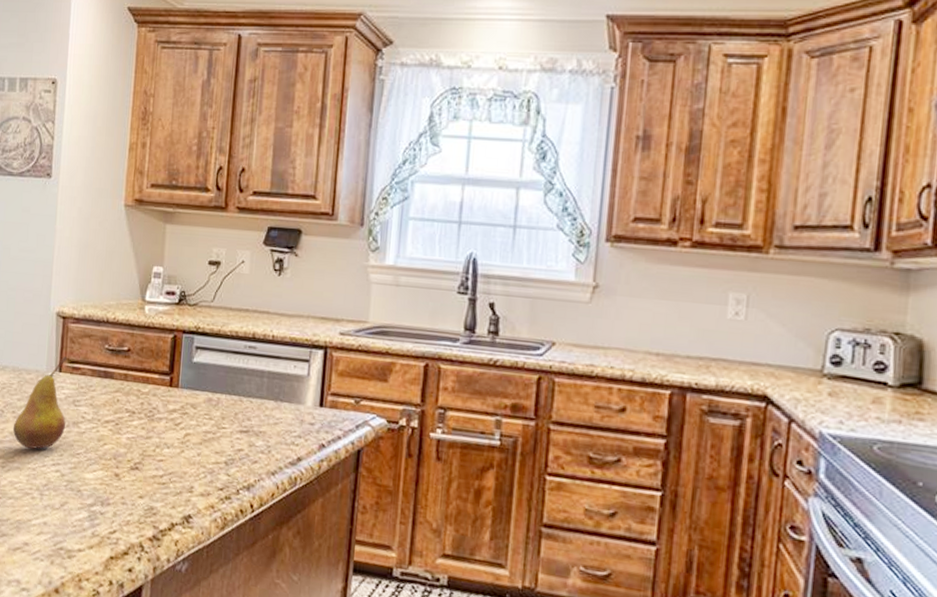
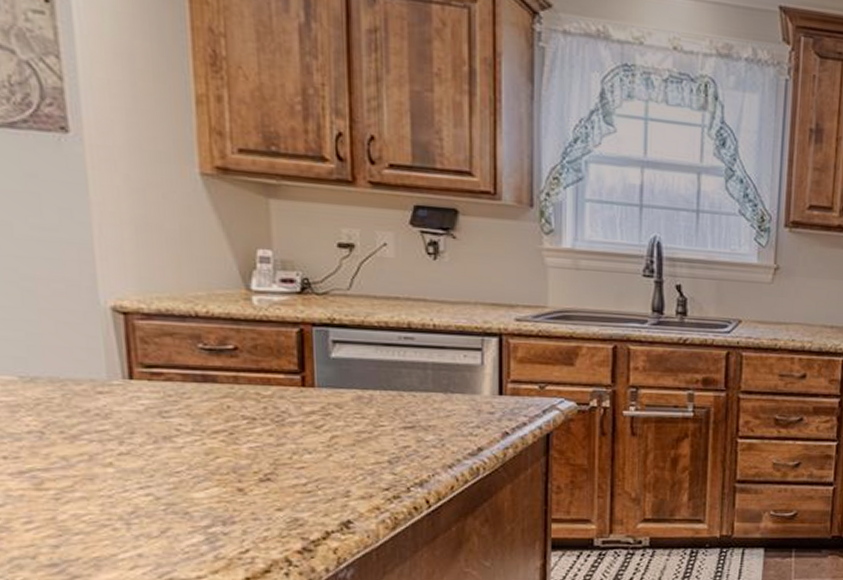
fruit: present [12,356,67,449] -> none [64,360,152,473]

